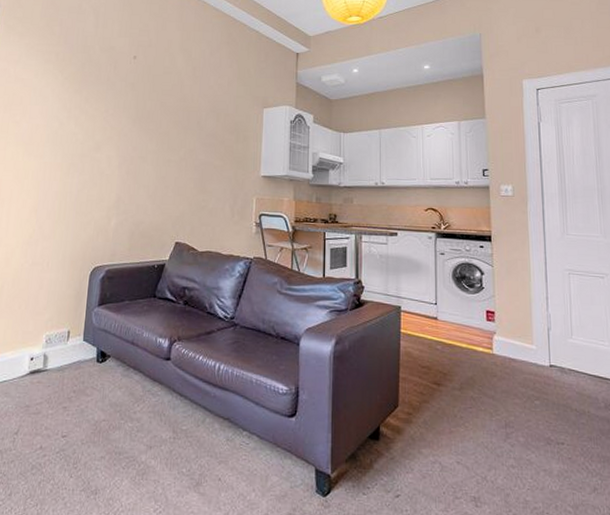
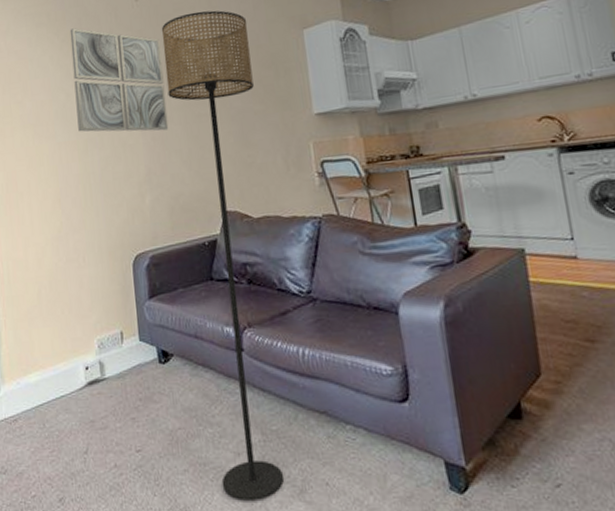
wall art: none [64,70,148,168] -> present [70,28,169,132]
floor lamp: none [131,77,221,489] -> present [161,10,284,501]

